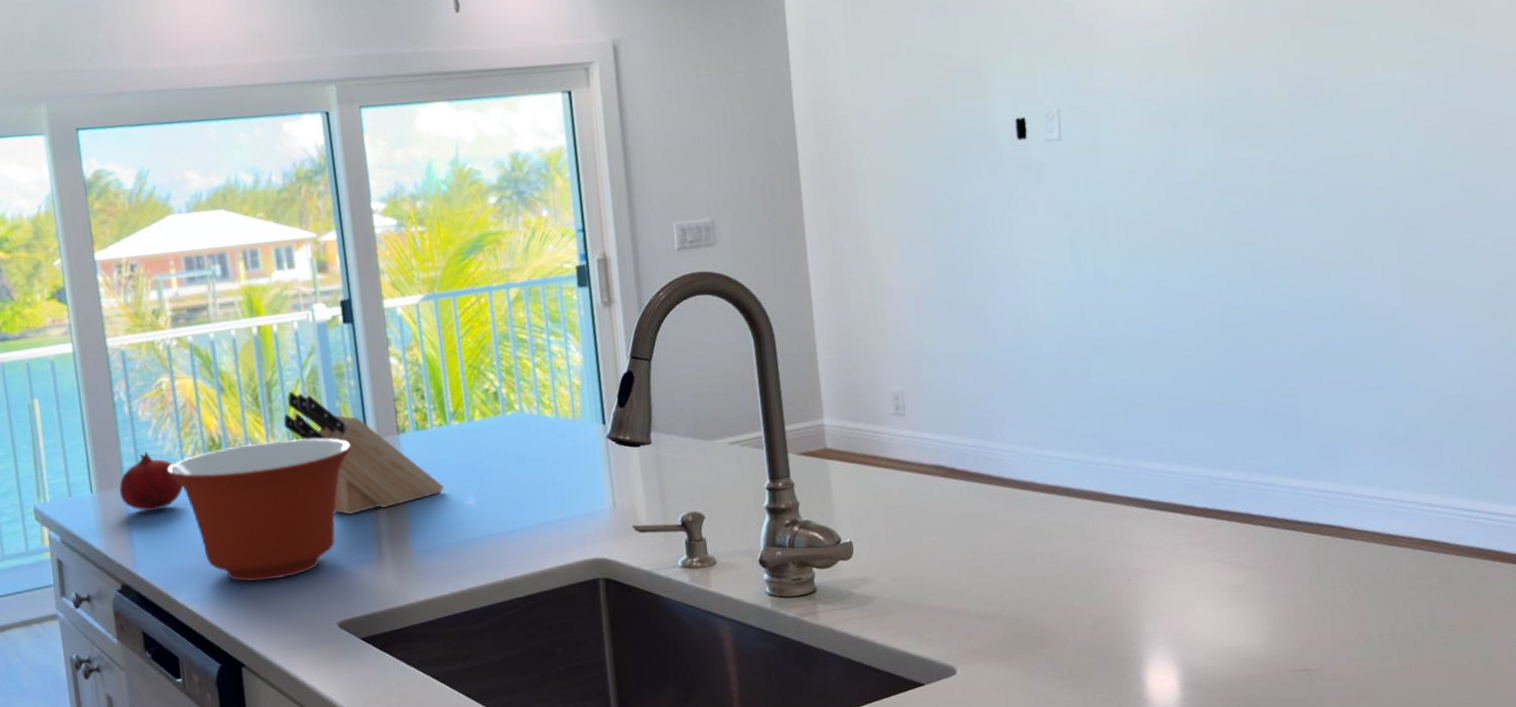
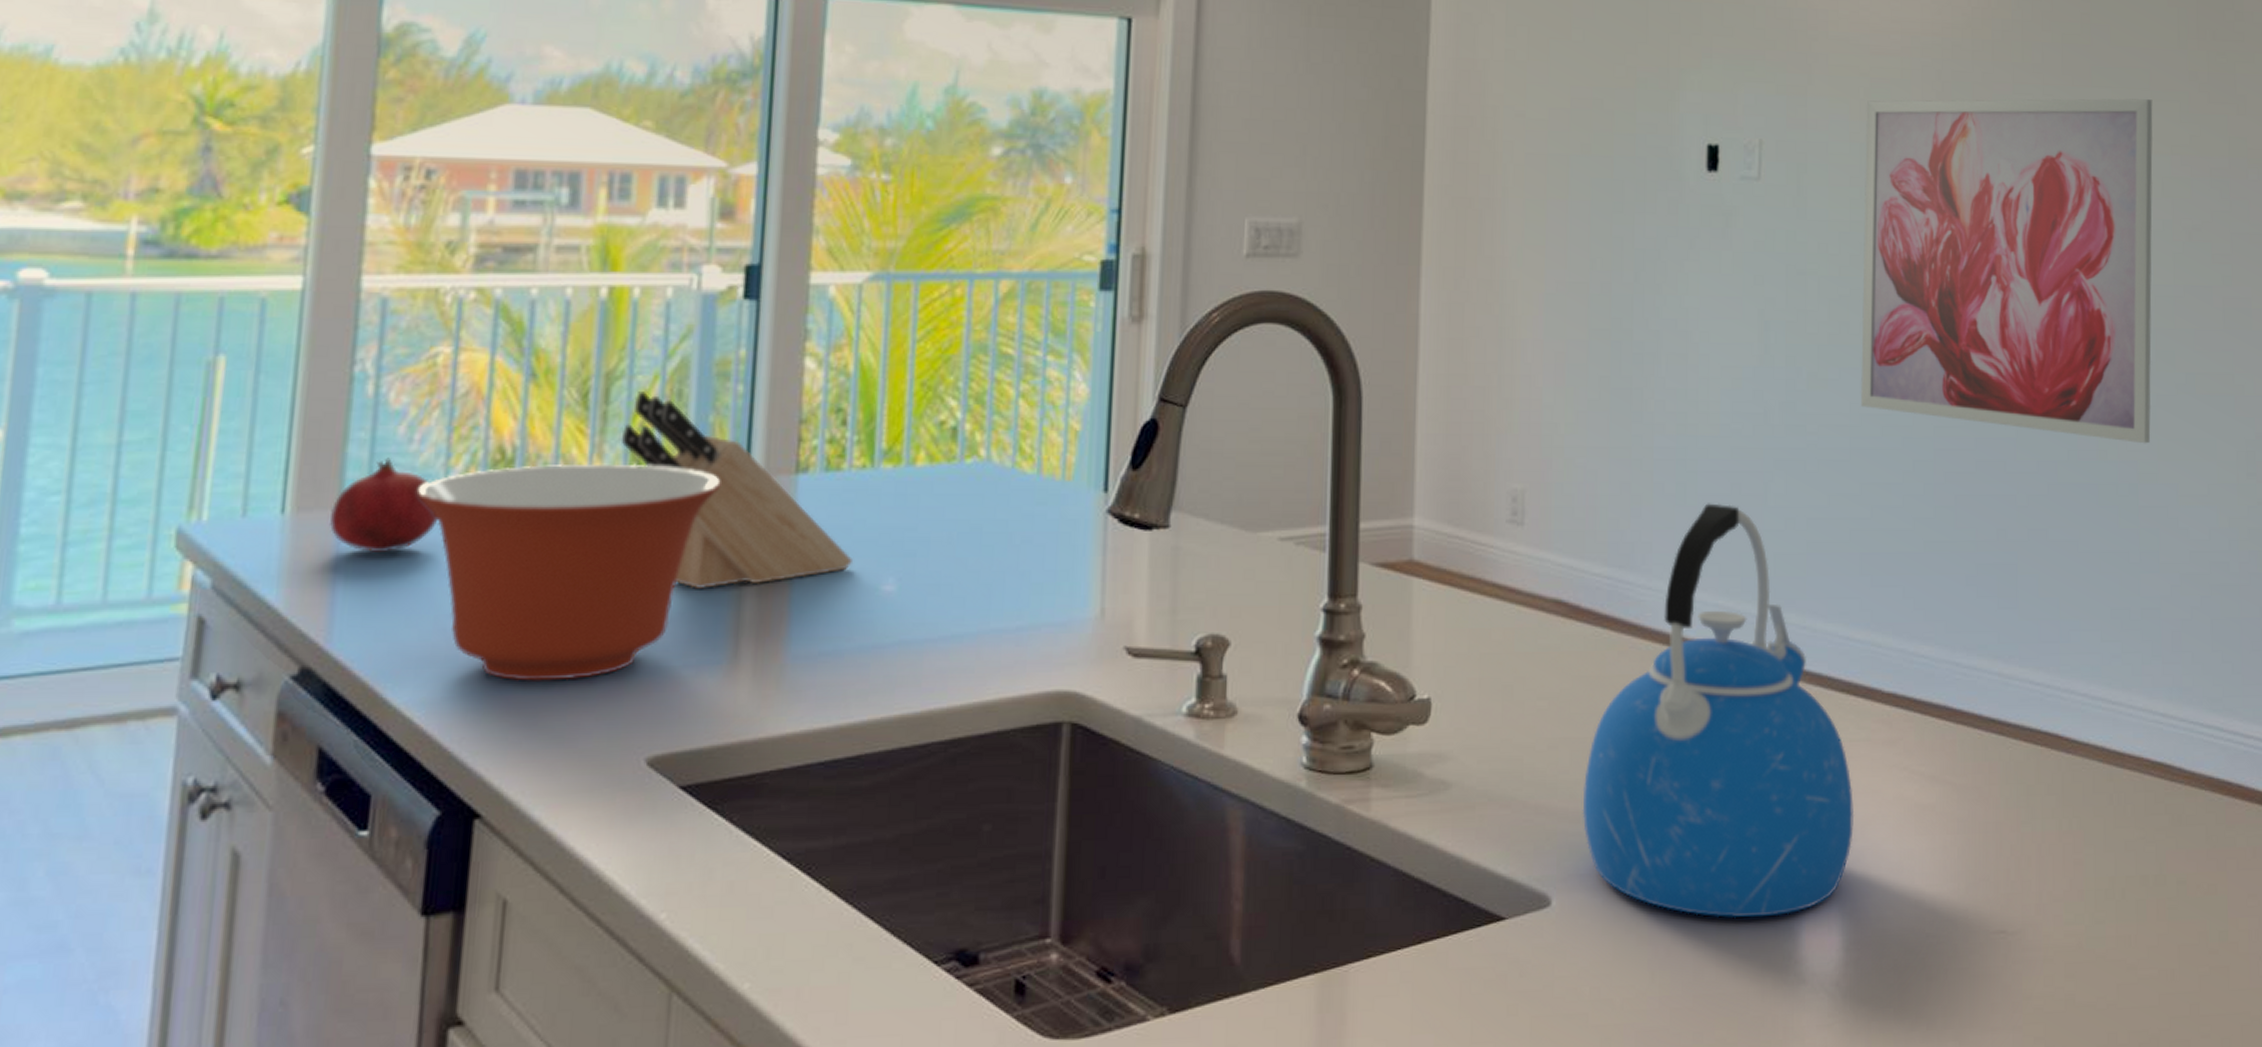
kettle: none [971,384,1181,674] -> present [1582,503,1855,919]
wall art: none [1142,27,1405,302] -> present [1861,98,2153,444]

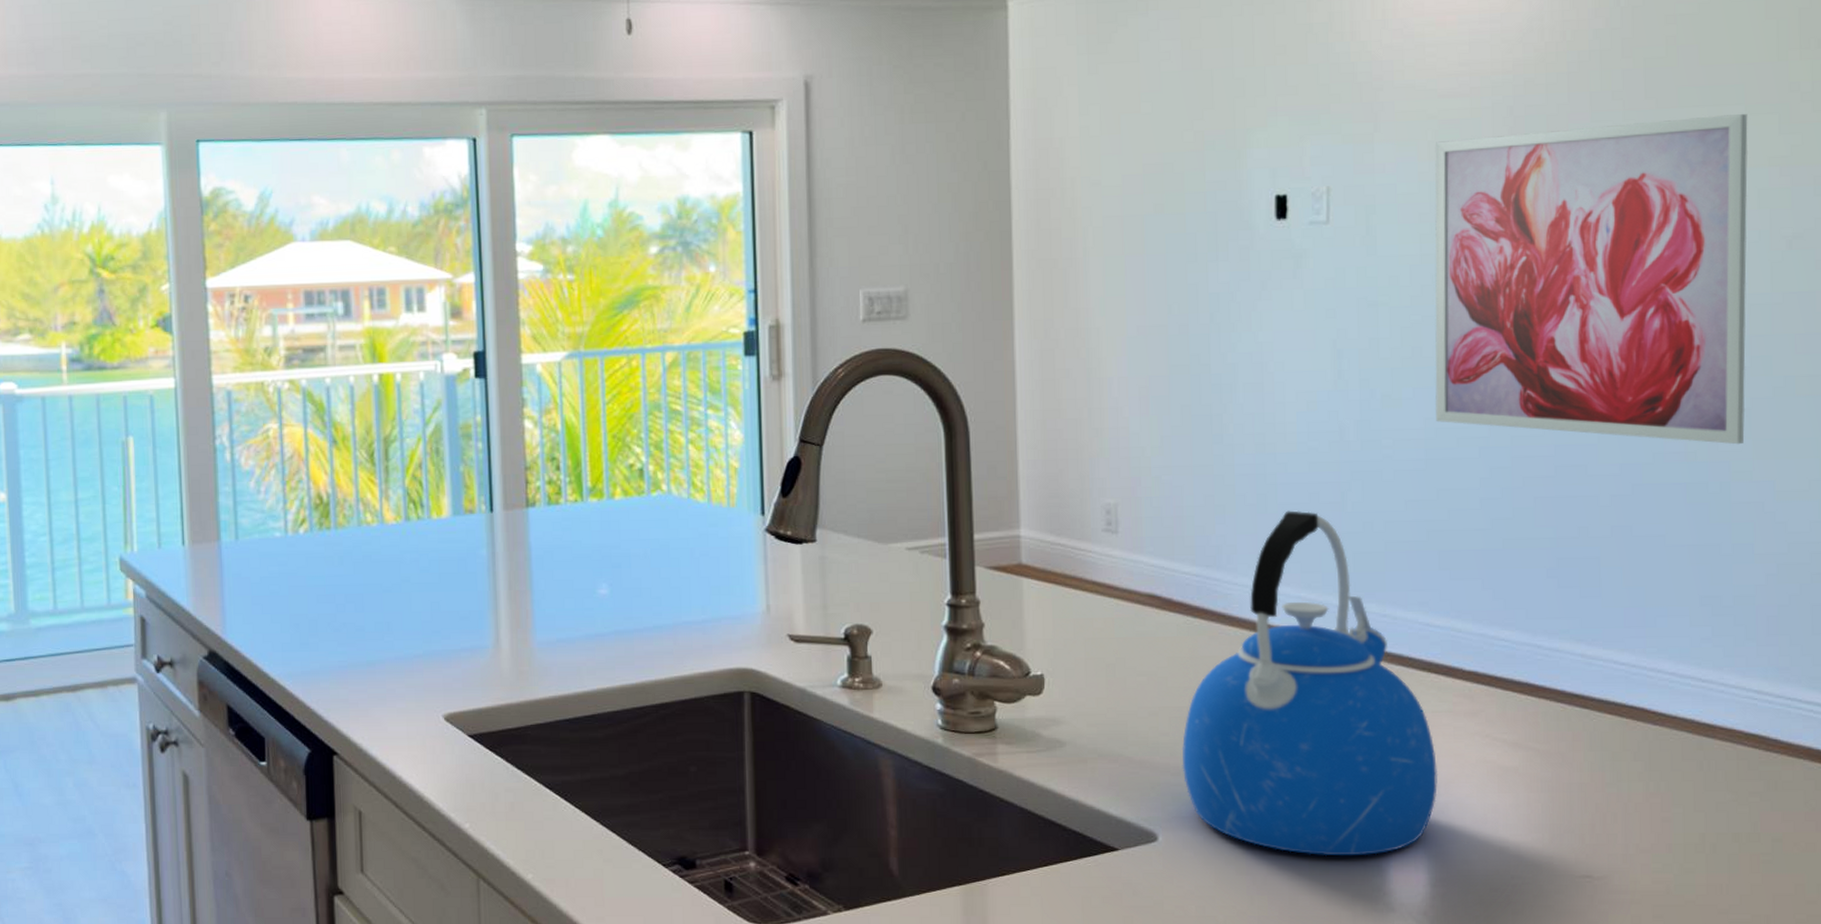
fruit: present [330,457,439,552] -> none [214,504,284,571]
mixing bowl: present [418,463,721,681] -> none [268,503,474,661]
knife block: present [622,392,852,589] -> none [401,450,574,594]

